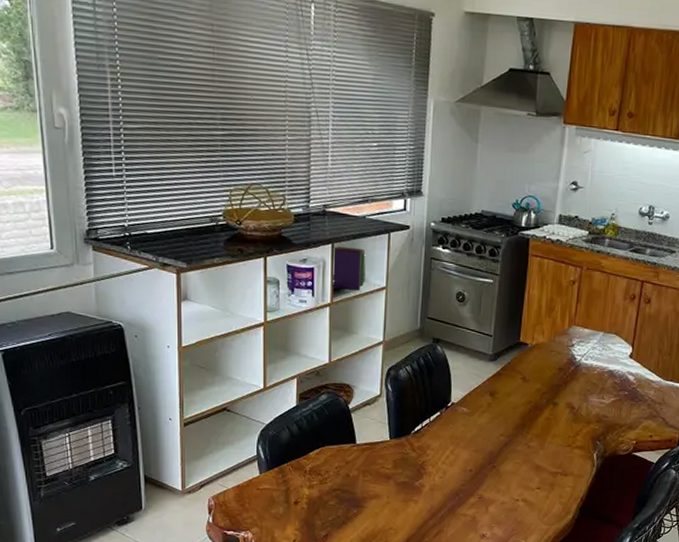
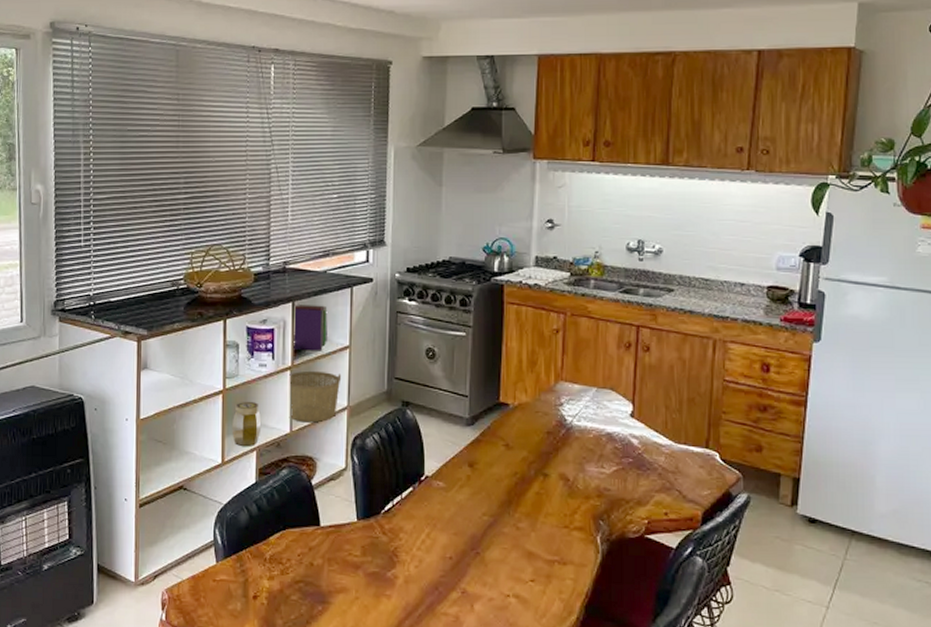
jar: none [274,333,302,375] -> present [232,401,262,447]
basket: none [328,308,378,355] -> present [289,370,342,423]

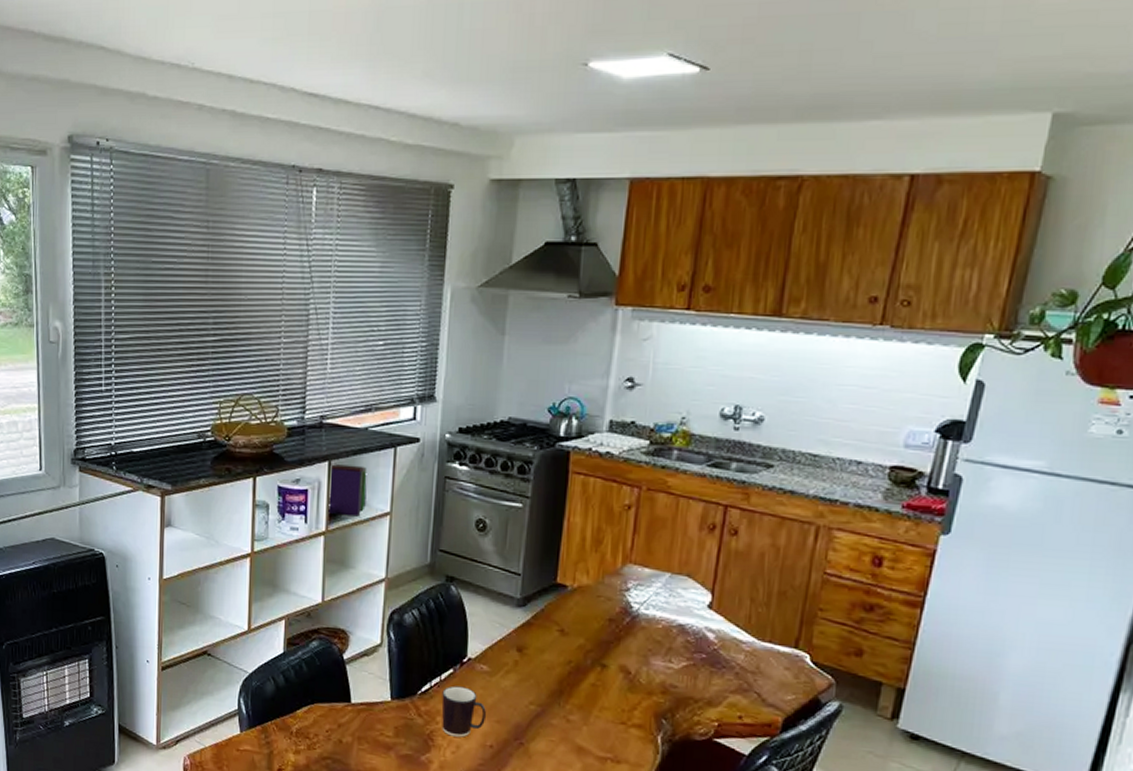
jar: present [232,401,262,447] -> none [260,566,292,615]
basket: present [289,370,342,423] -> none [321,537,380,594]
mug: none [403,503,444,552] -> present [441,686,486,738]

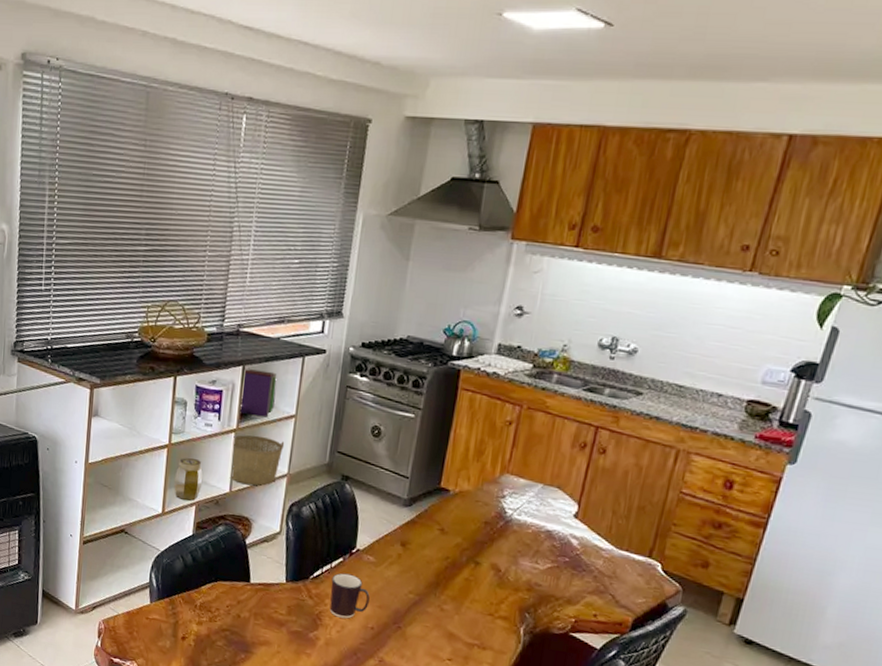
jar: none [260,566,292,615] -> present [174,457,203,501]
basket: none [321,537,380,594] -> present [229,435,285,486]

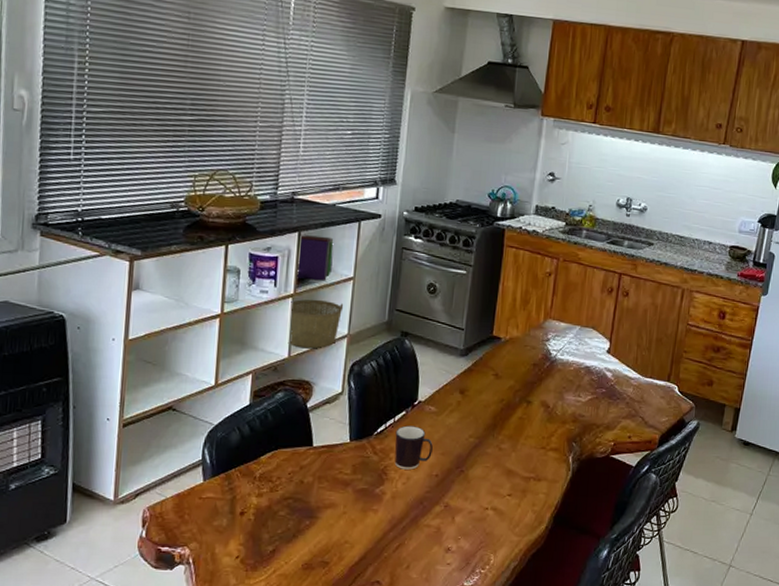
jar: present [174,457,203,501] -> none [228,325,260,371]

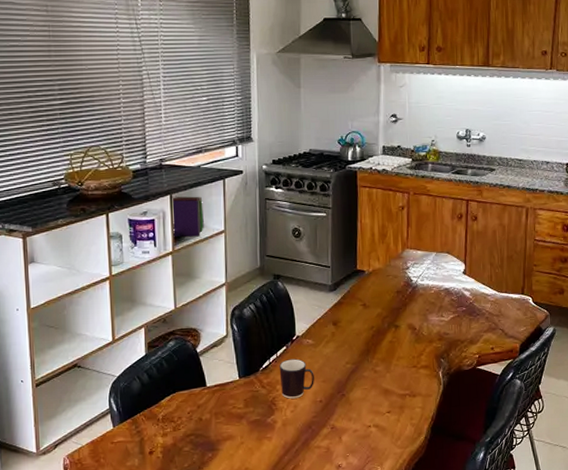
basket: present [287,299,344,349] -> none [171,254,219,300]

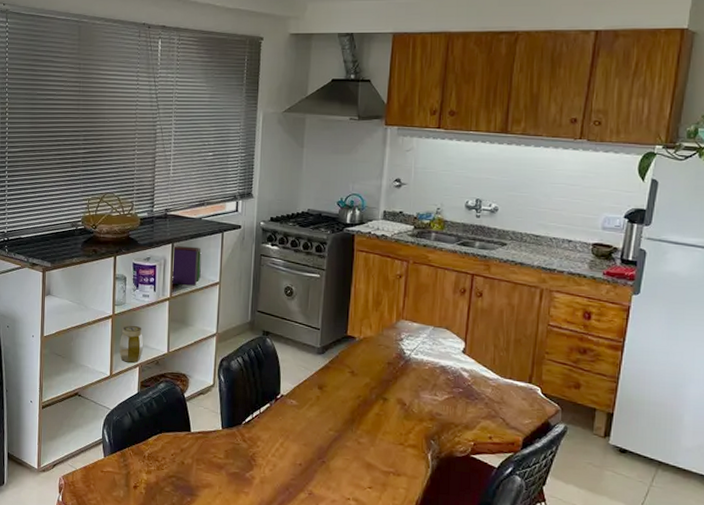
jar: none [120,284,148,326] -> present [119,325,144,364]
mug: present [279,358,314,399] -> none [261,417,296,458]

